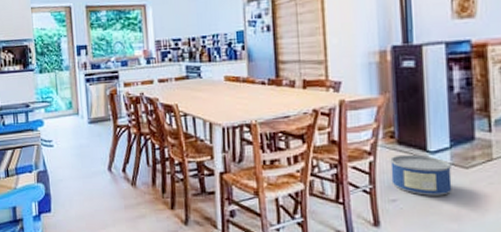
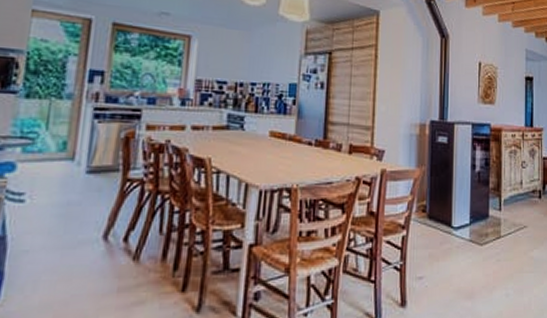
storage bin: present [390,154,452,196] -> none [420,229,469,273]

